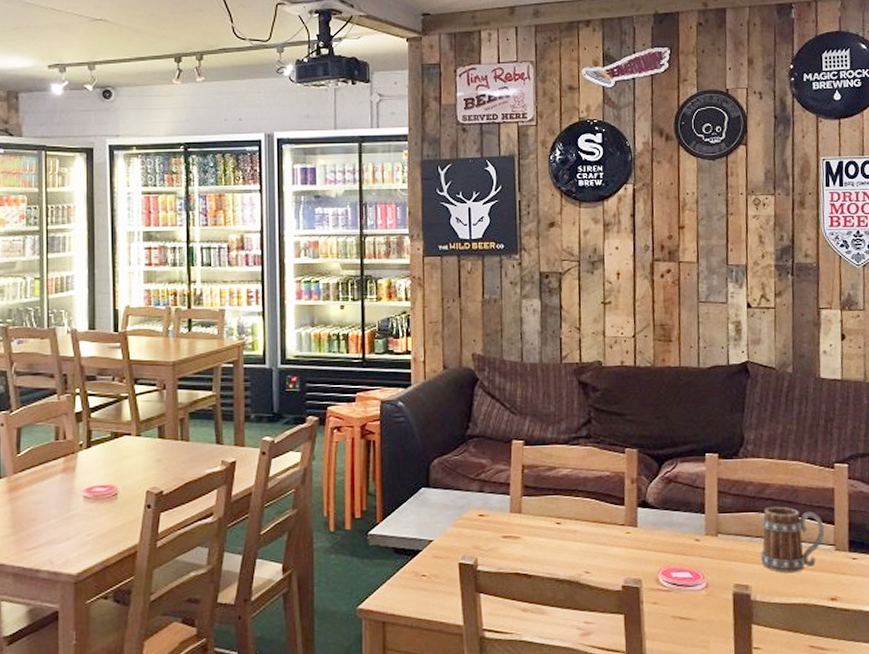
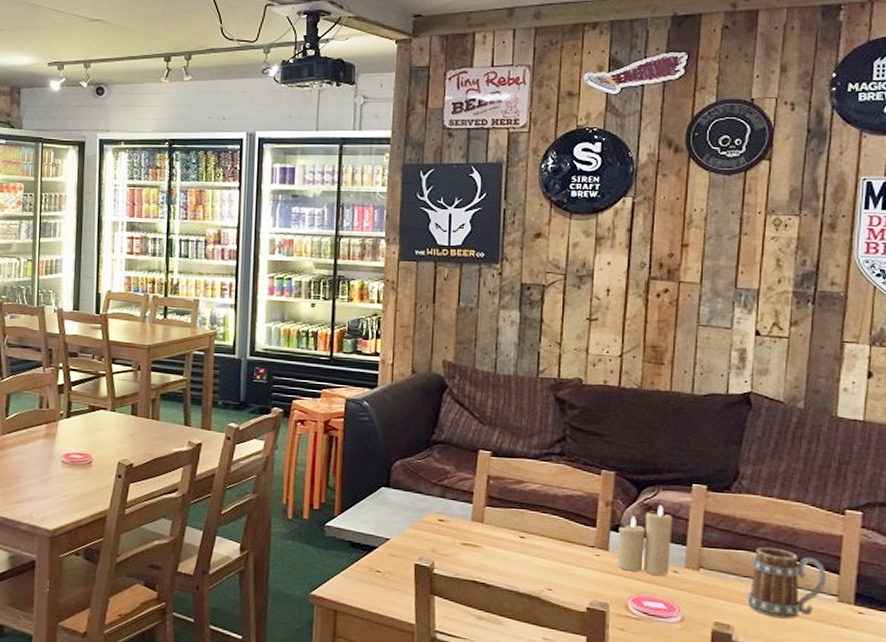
candle: none [644,477,692,546] -> present [617,505,672,577]

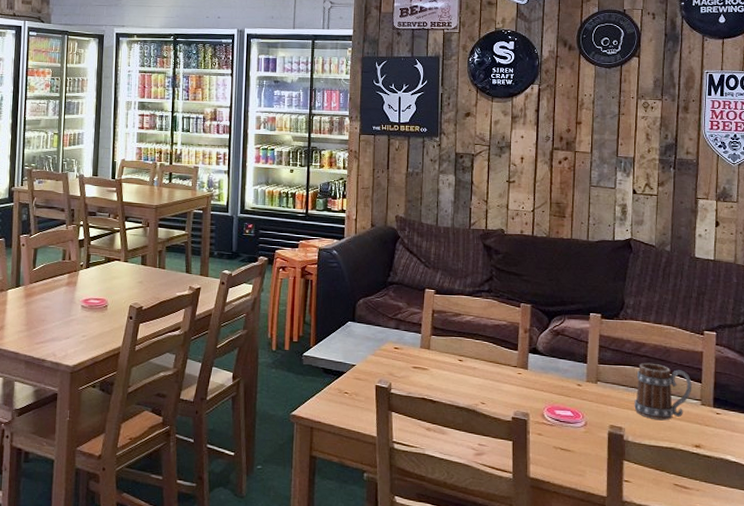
candle: present [617,505,672,577] -> none [535,331,575,389]

